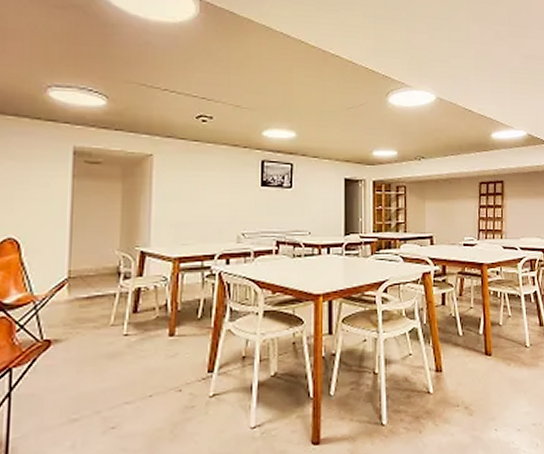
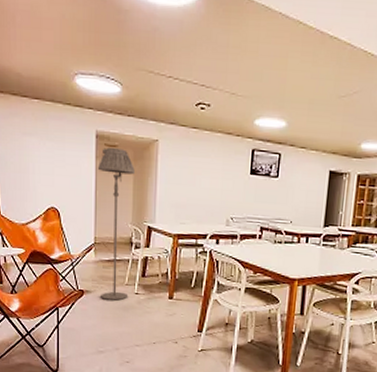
floor lamp: none [74,164,125,348] -> present [97,147,136,301]

